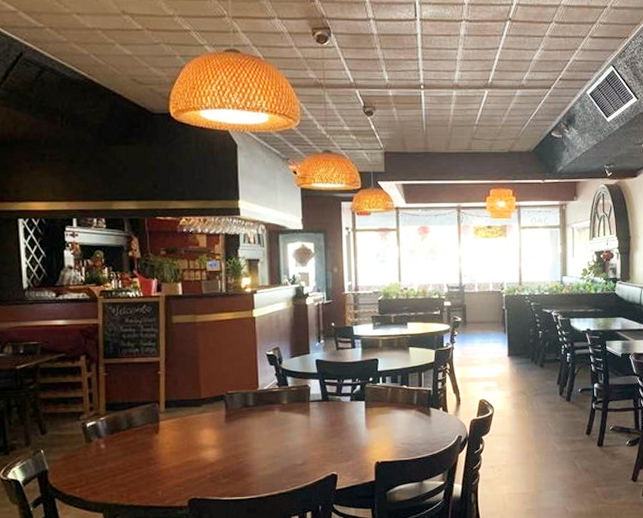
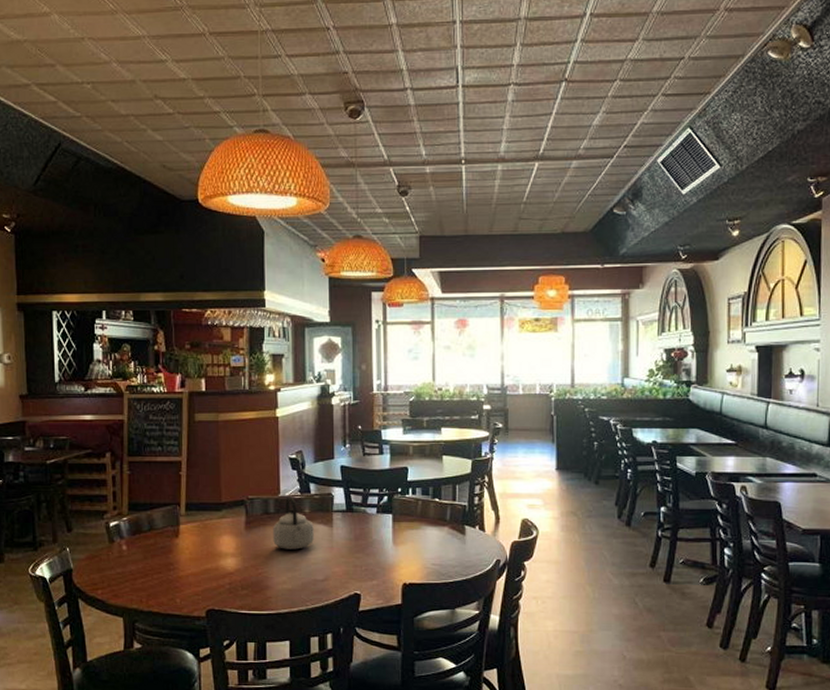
teapot: none [253,390,293,439] -> present [273,496,315,550]

